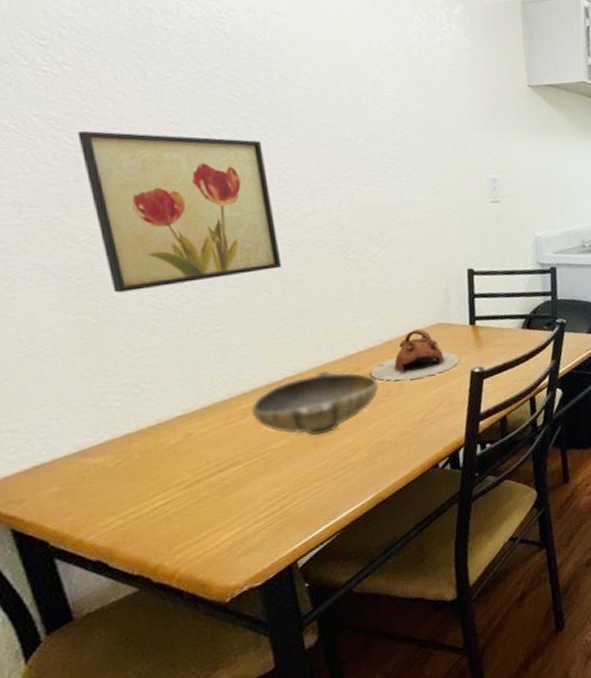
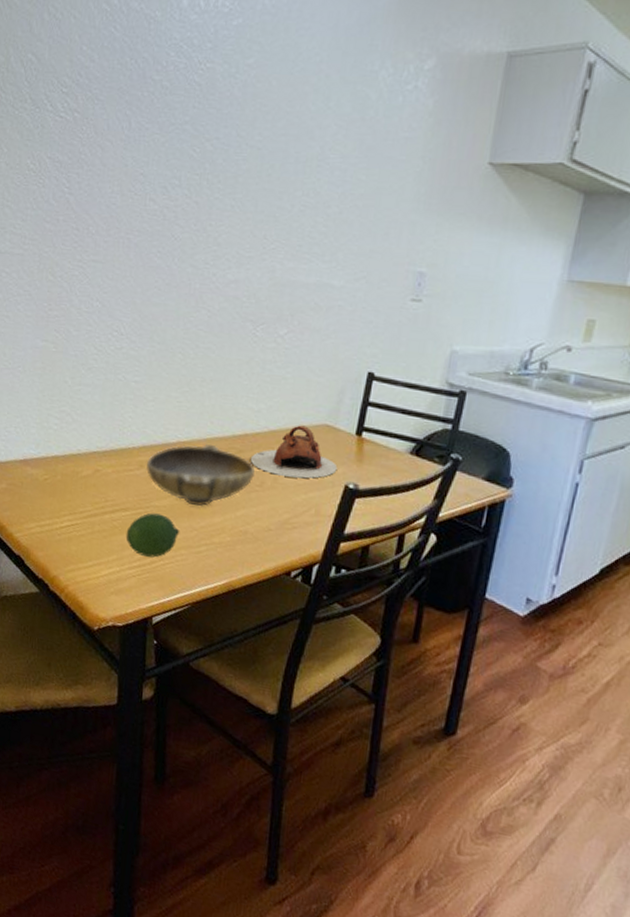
wall art: present [77,131,282,293] -> none [70,175,208,333]
fruit: none [242,455,309,505] -> present [125,513,180,558]

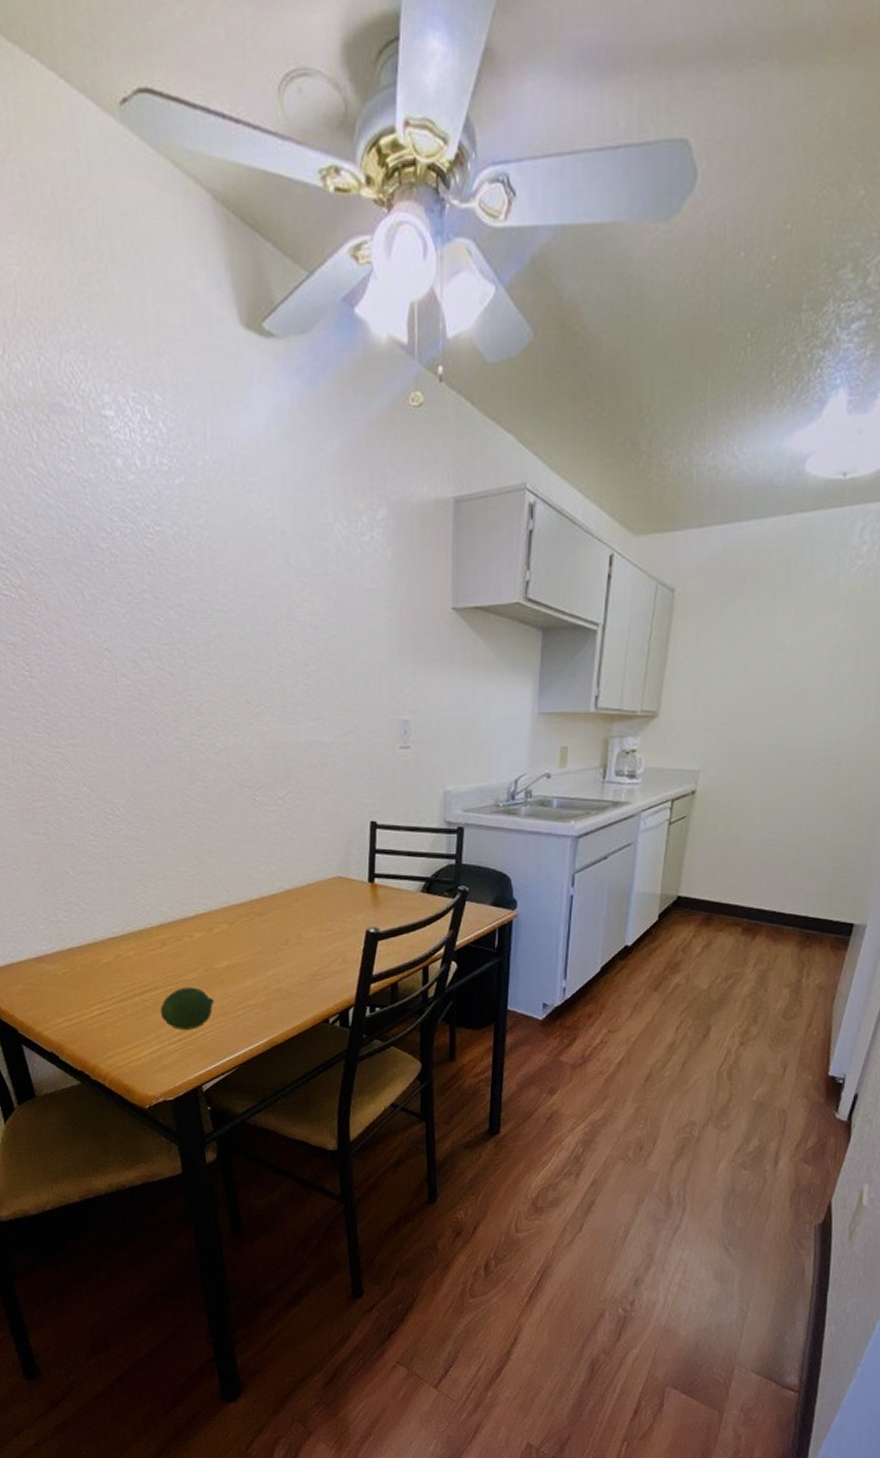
bowl: present [146,444,255,506] -> none [168,913,279,973]
teapot: present [250,425,338,479] -> none [271,881,357,931]

